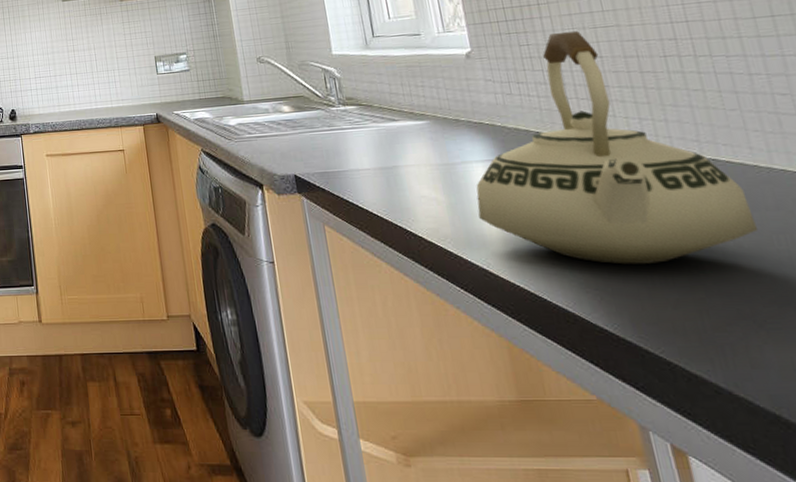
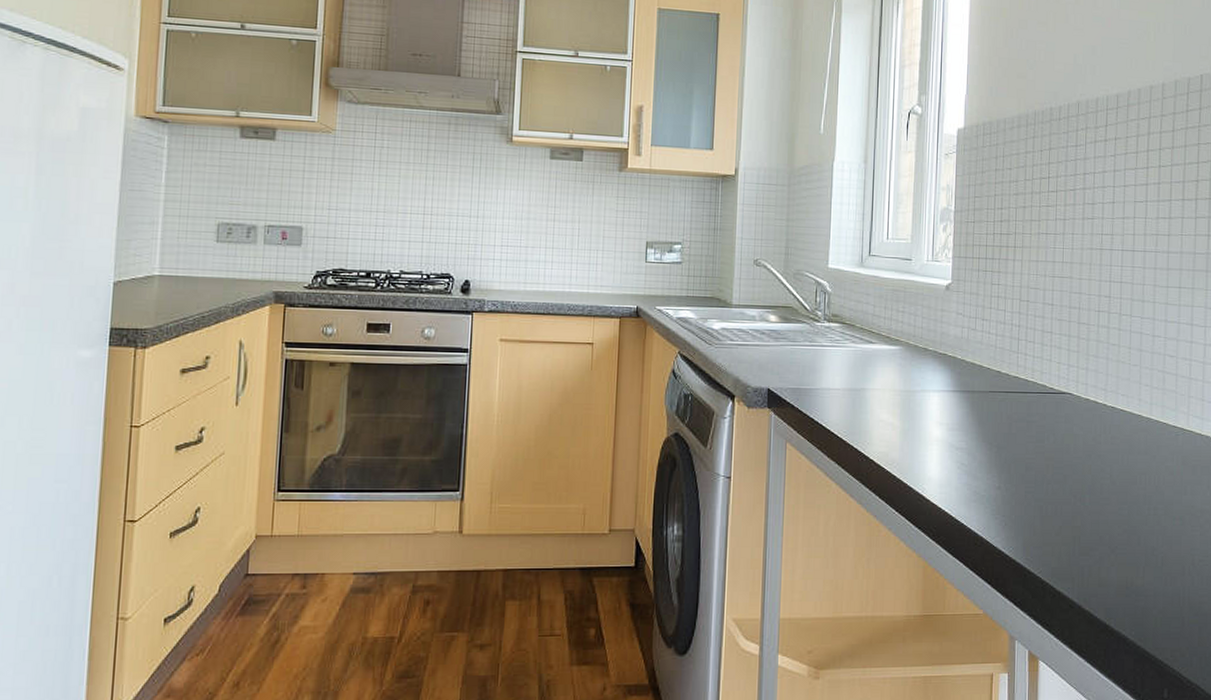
teakettle: present [476,31,757,265] -> none [925,277,1129,495]

